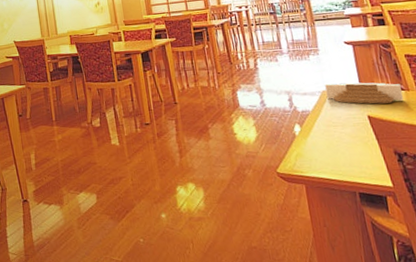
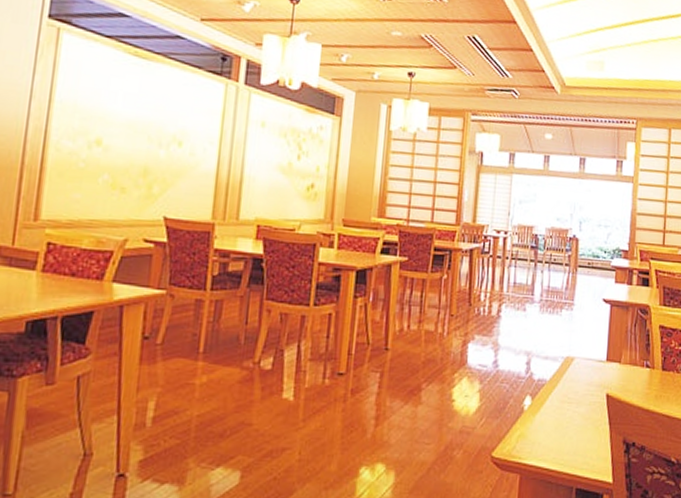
architectural model: present [325,82,403,104] -> none [569,348,647,381]

